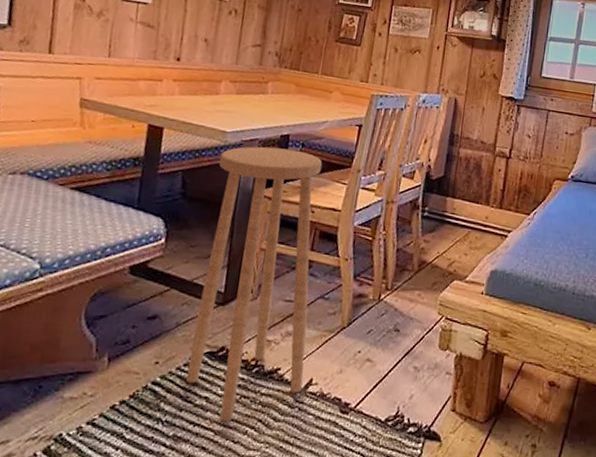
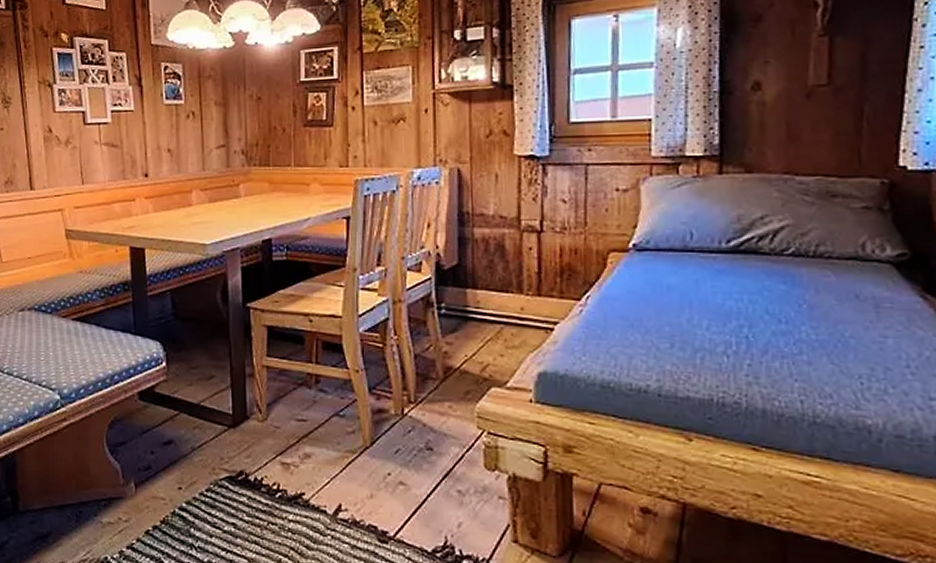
stool: present [185,146,323,421] -> none [204,255,331,549]

